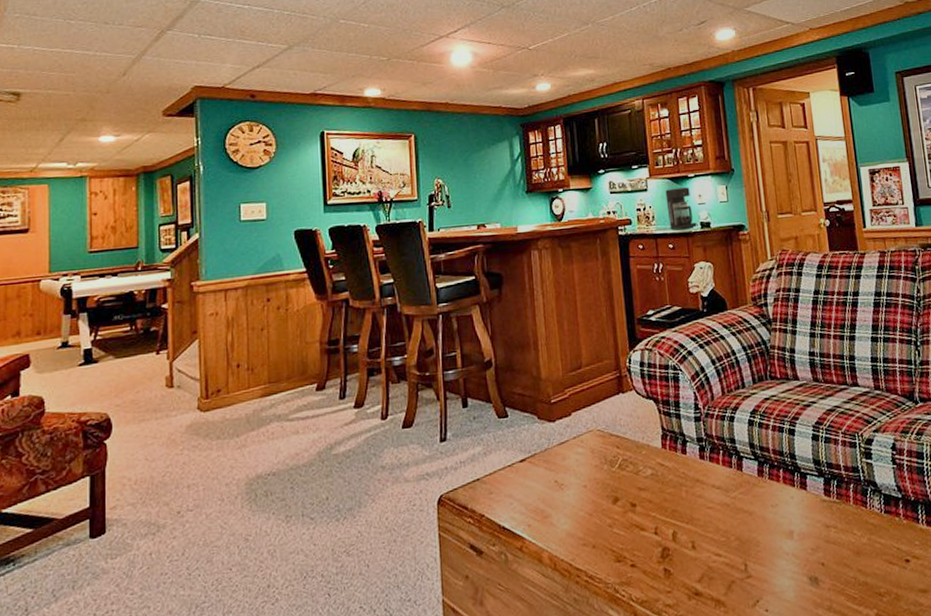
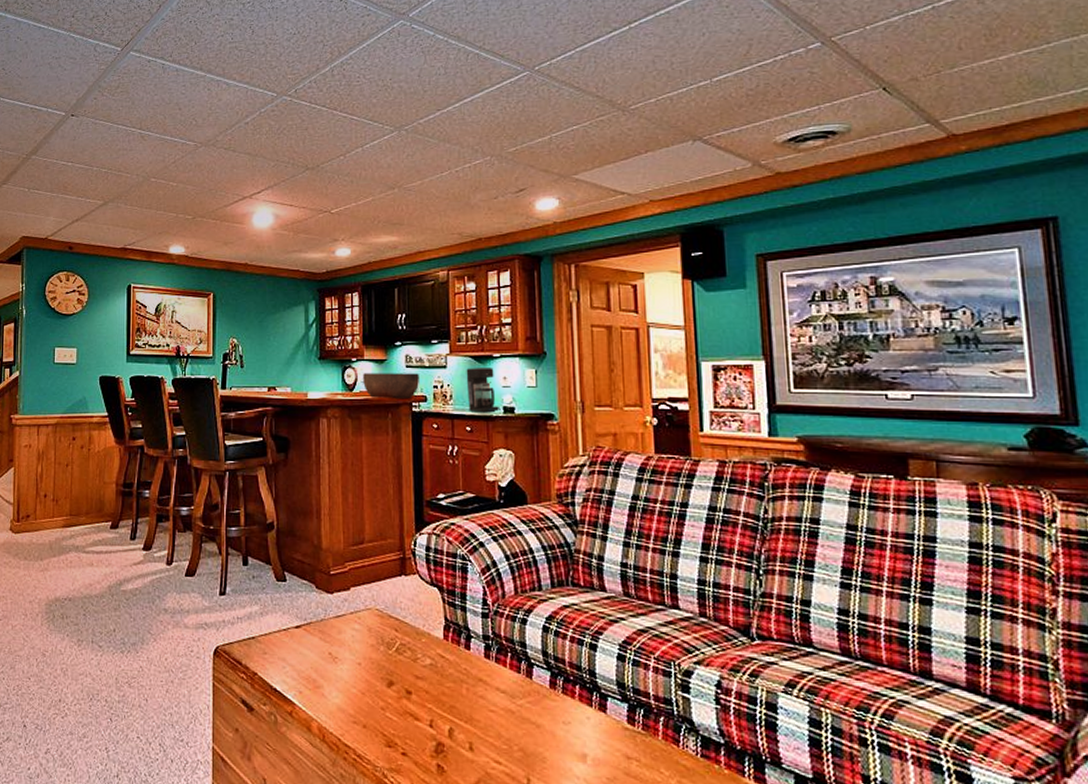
bowl: none [570,198,624,226] -> present [363,373,419,399]

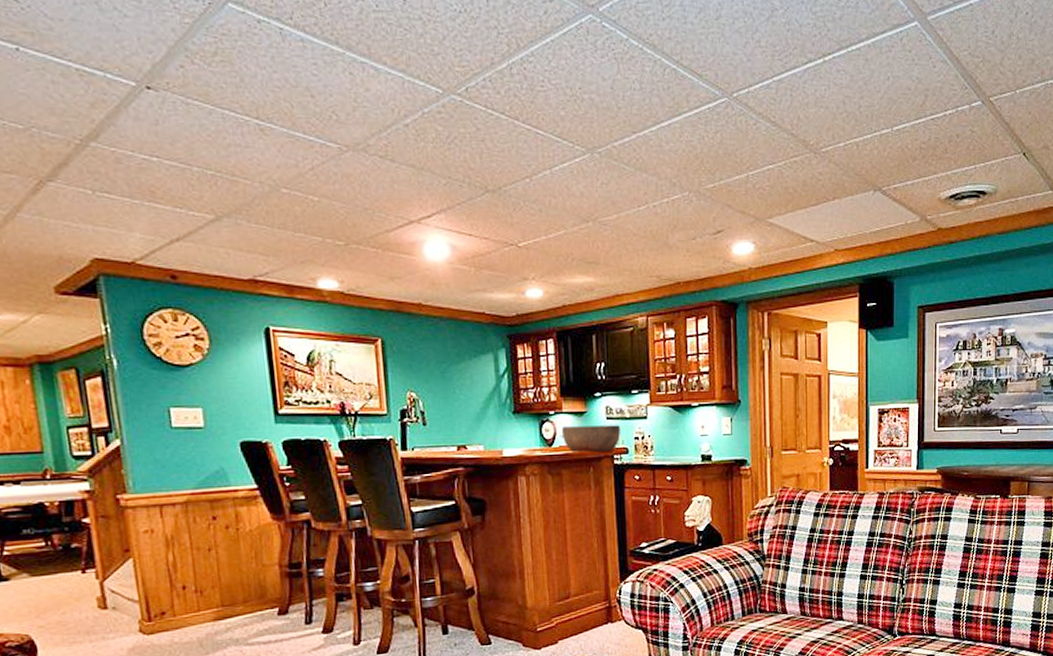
coffee maker: present [466,368,499,413] -> none [666,417,698,462]

